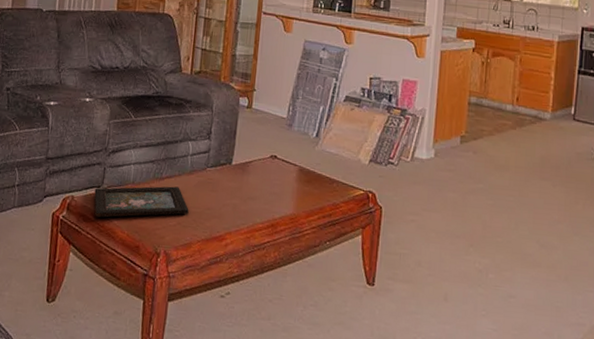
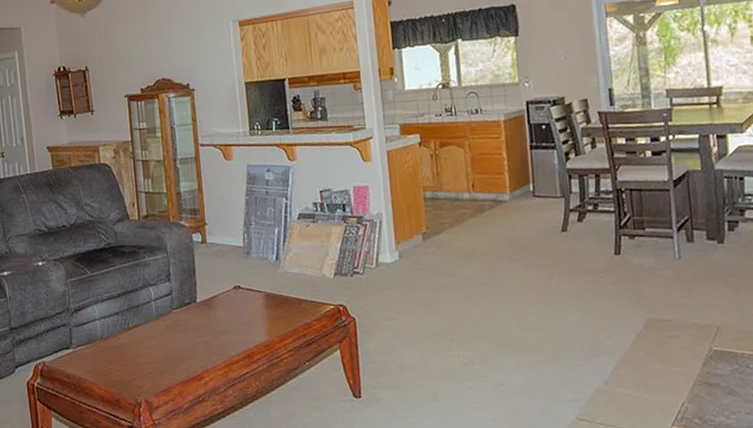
decorative tray: present [94,186,189,218] -> none [64,334,162,378]

